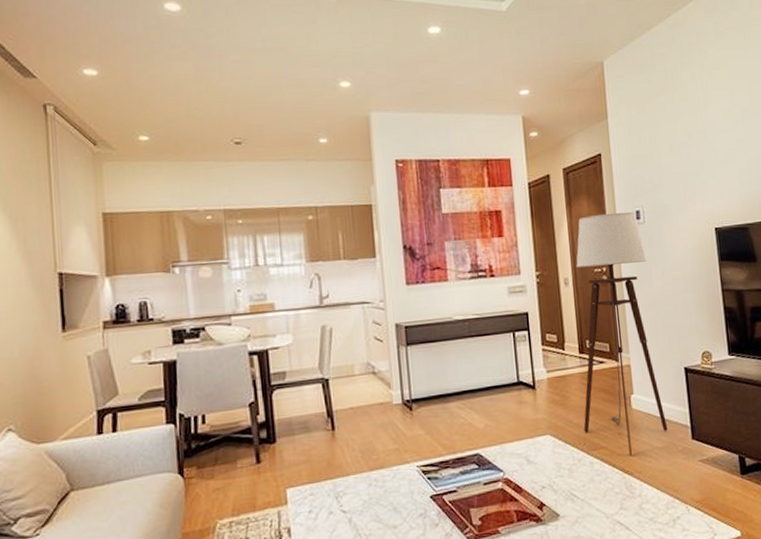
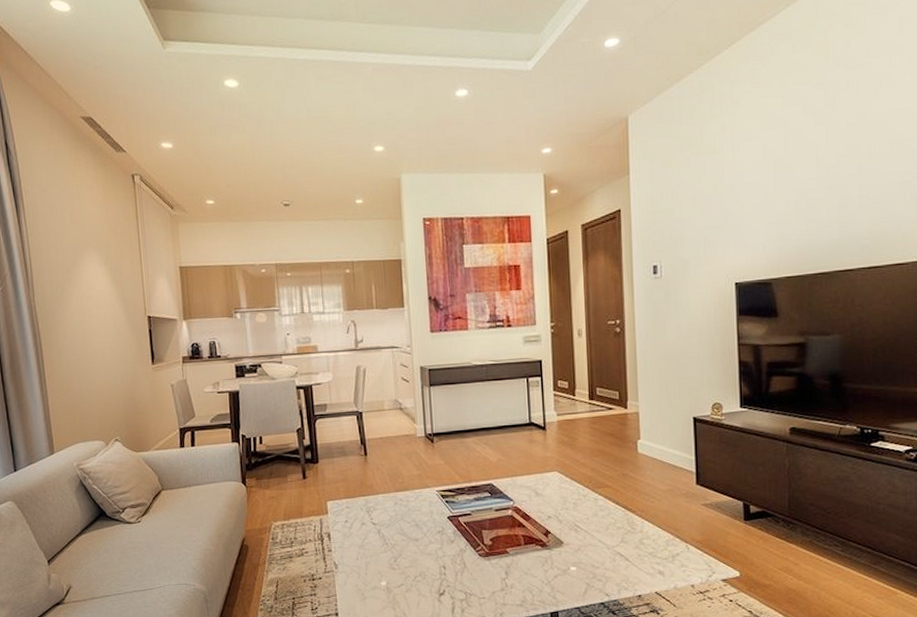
floor lamp: present [576,211,668,456] -> none [590,266,673,495]

